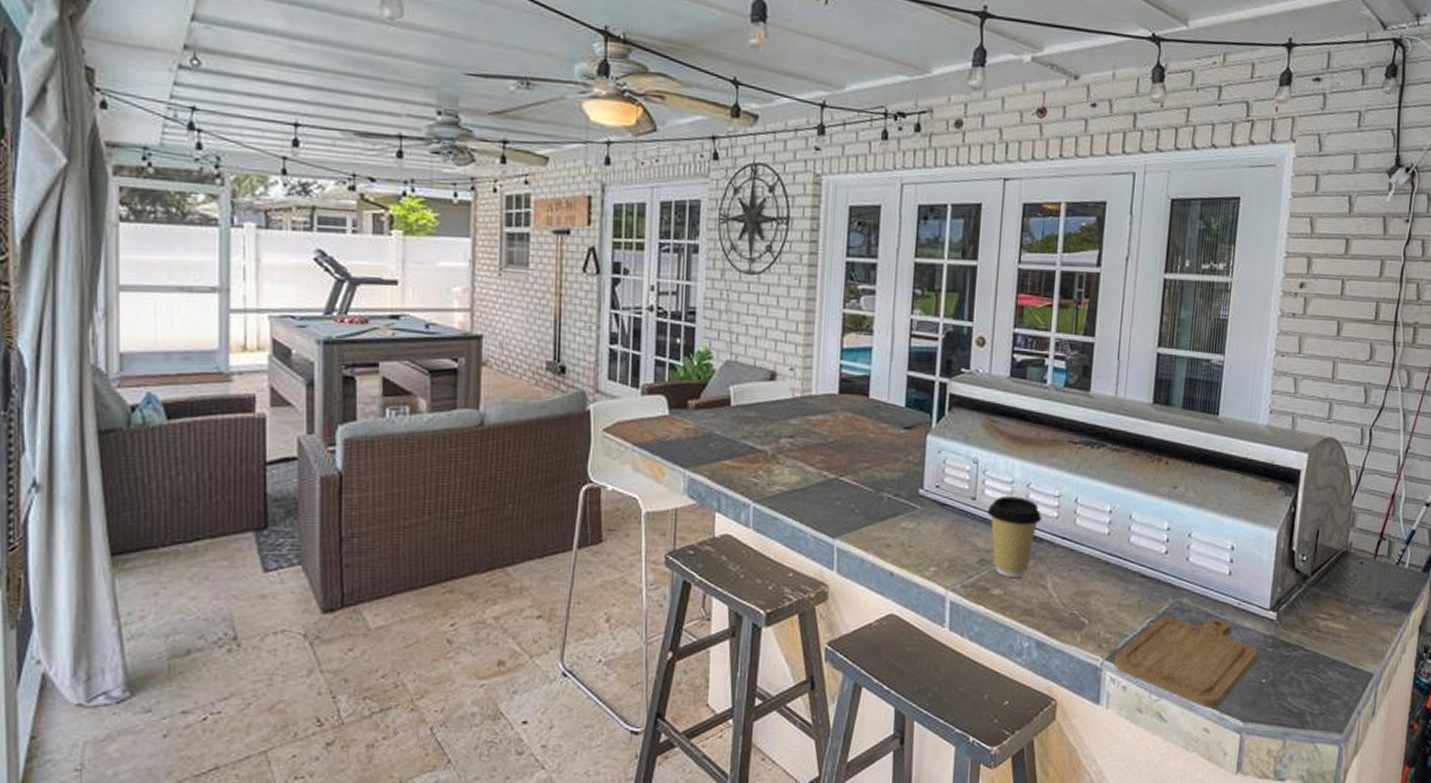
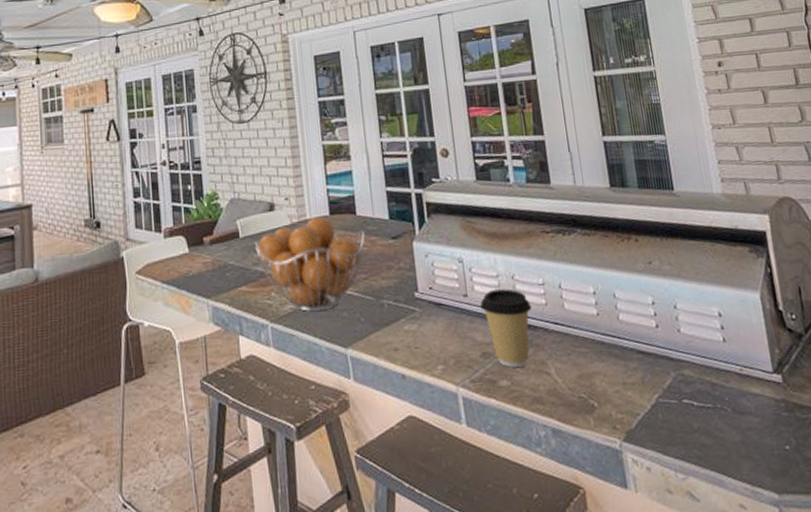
fruit basket: none [747,394,875,497] -> present [254,216,365,312]
chopping board: present [1113,617,1258,708] -> none [631,386,775,482]

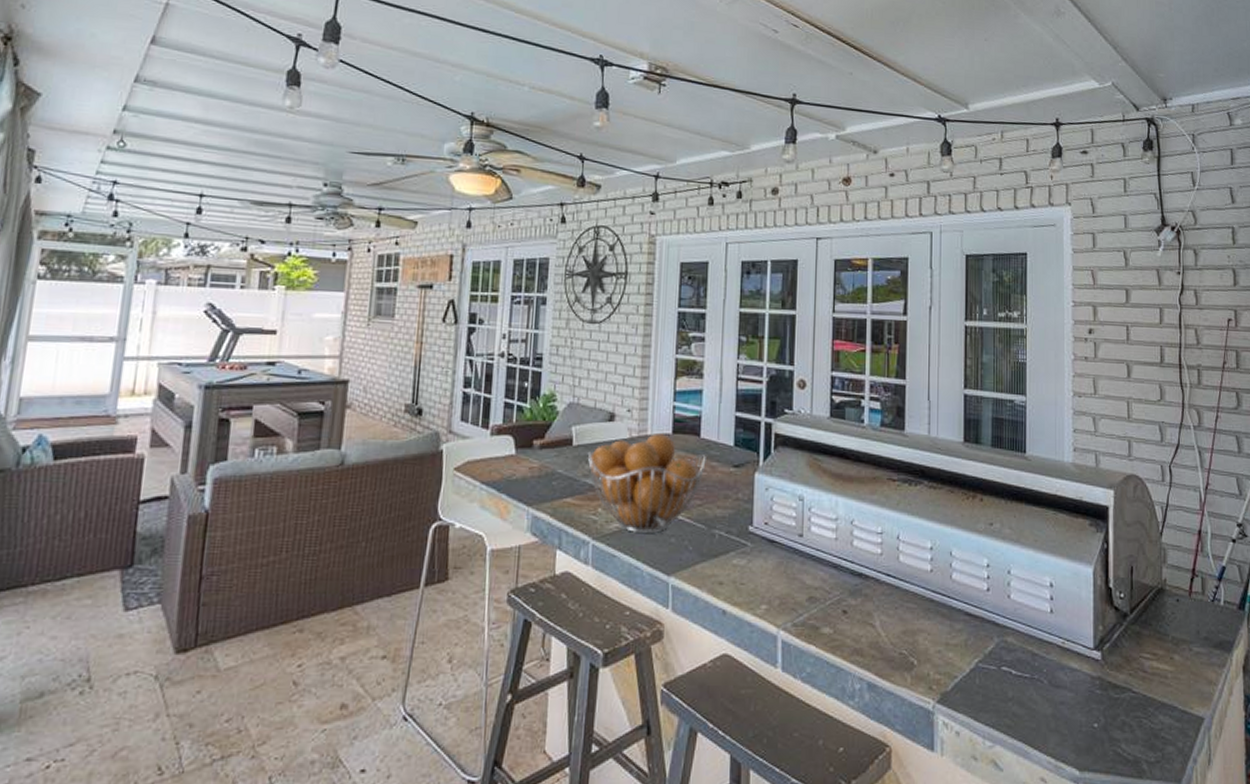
coffee cup: present [480,288,532,368] -> none [814,533,867,615]

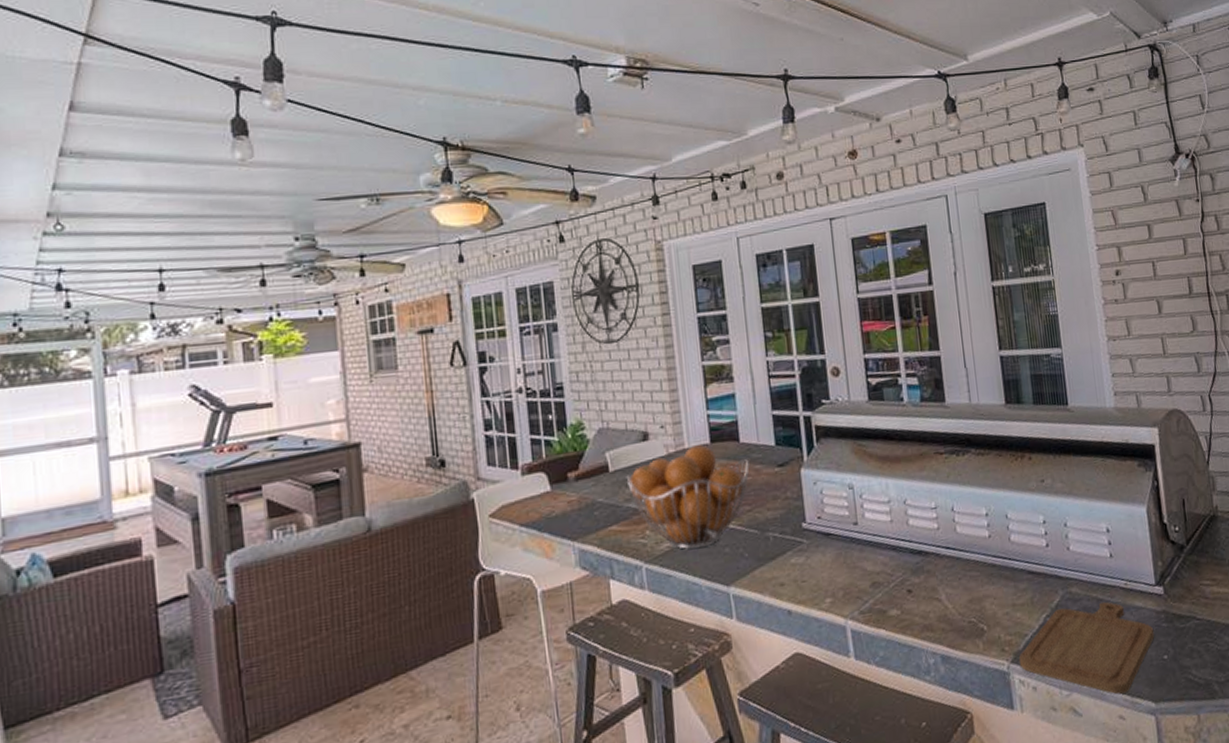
chopping board: none [945,657,1087,755] -> present [1018,601,1155,695]

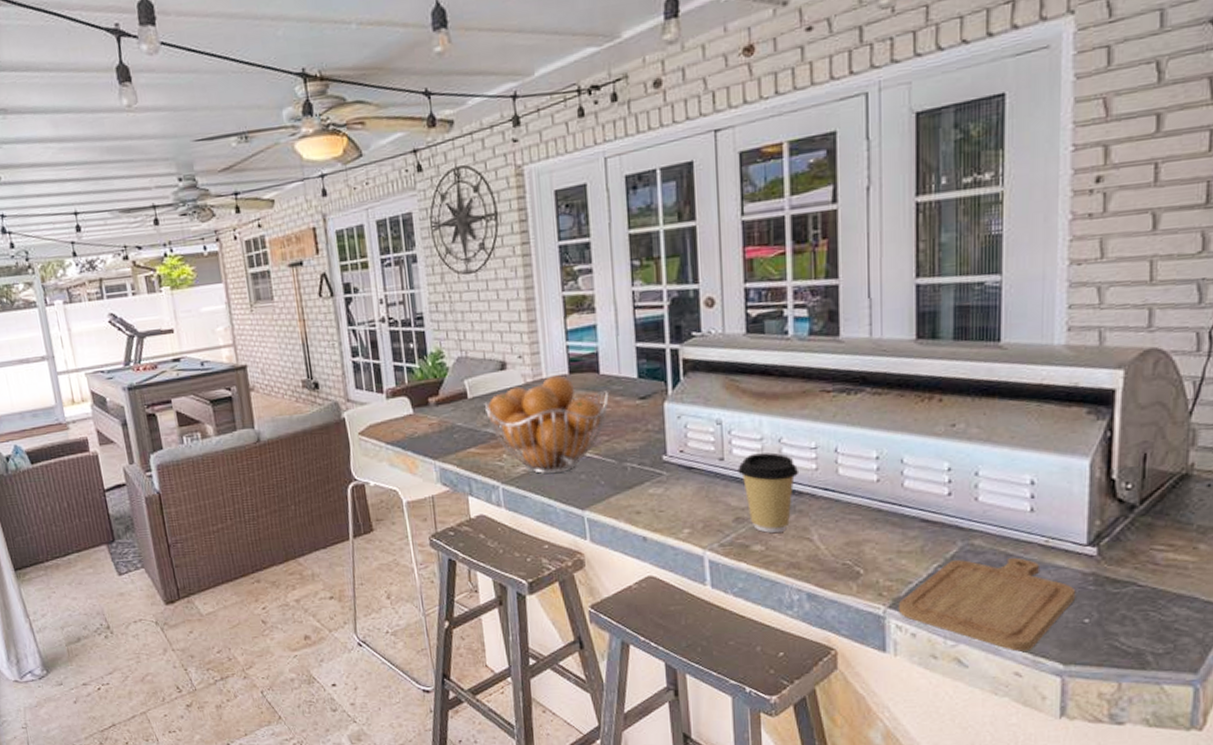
coffee cup: none [870,514,924,596] -> present [738,452,800,533]

